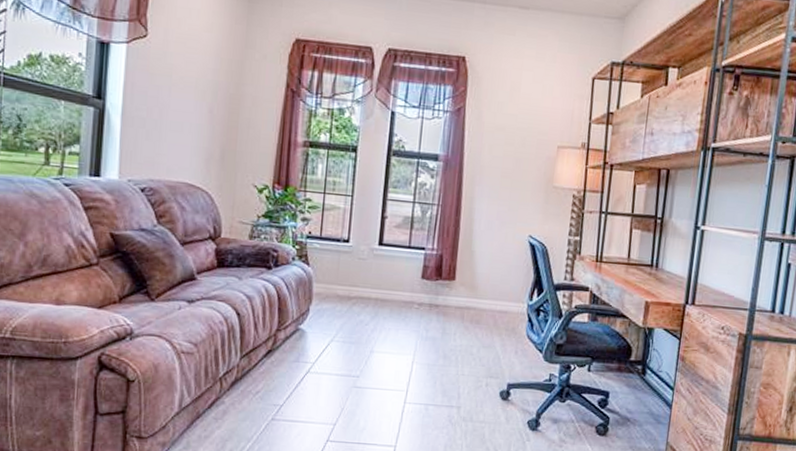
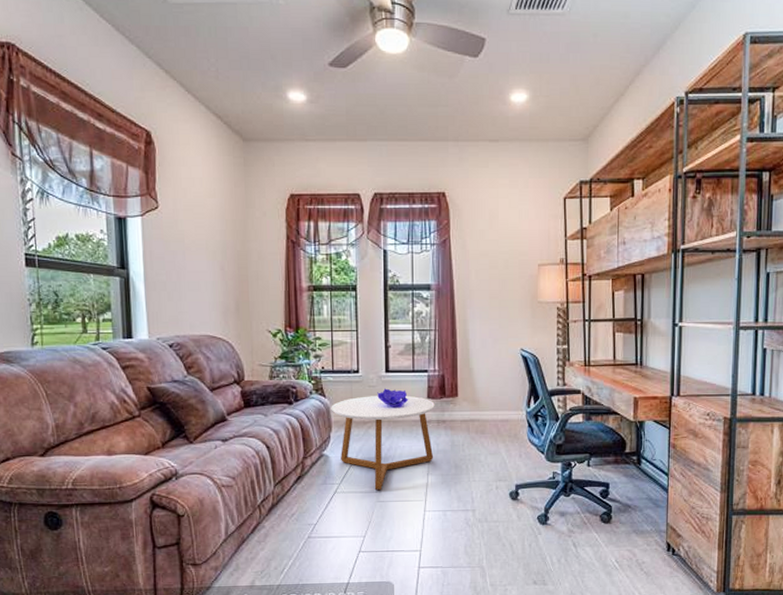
coffee table: none [313,269,429,374] -> present [331,395,435,490]
decorative bowl: none [366,263,401,286] -> present [377,388,409,409]

